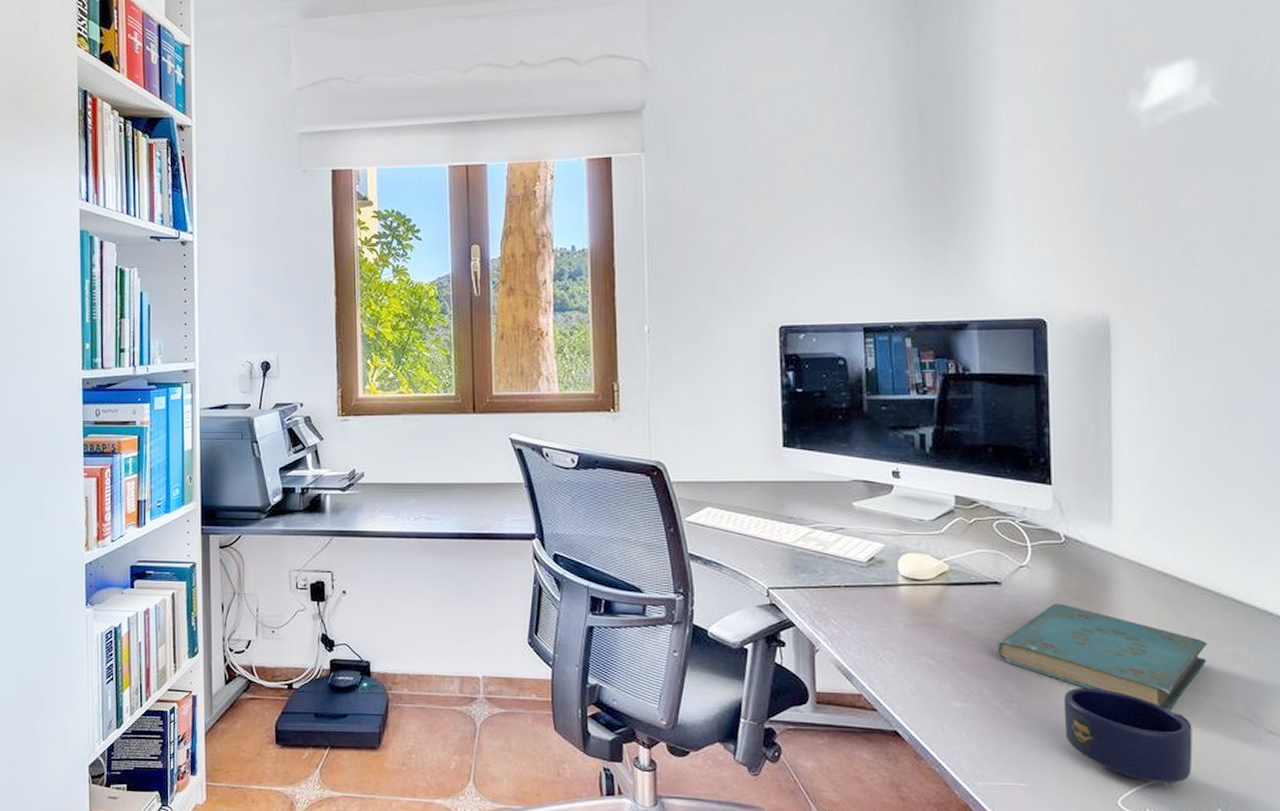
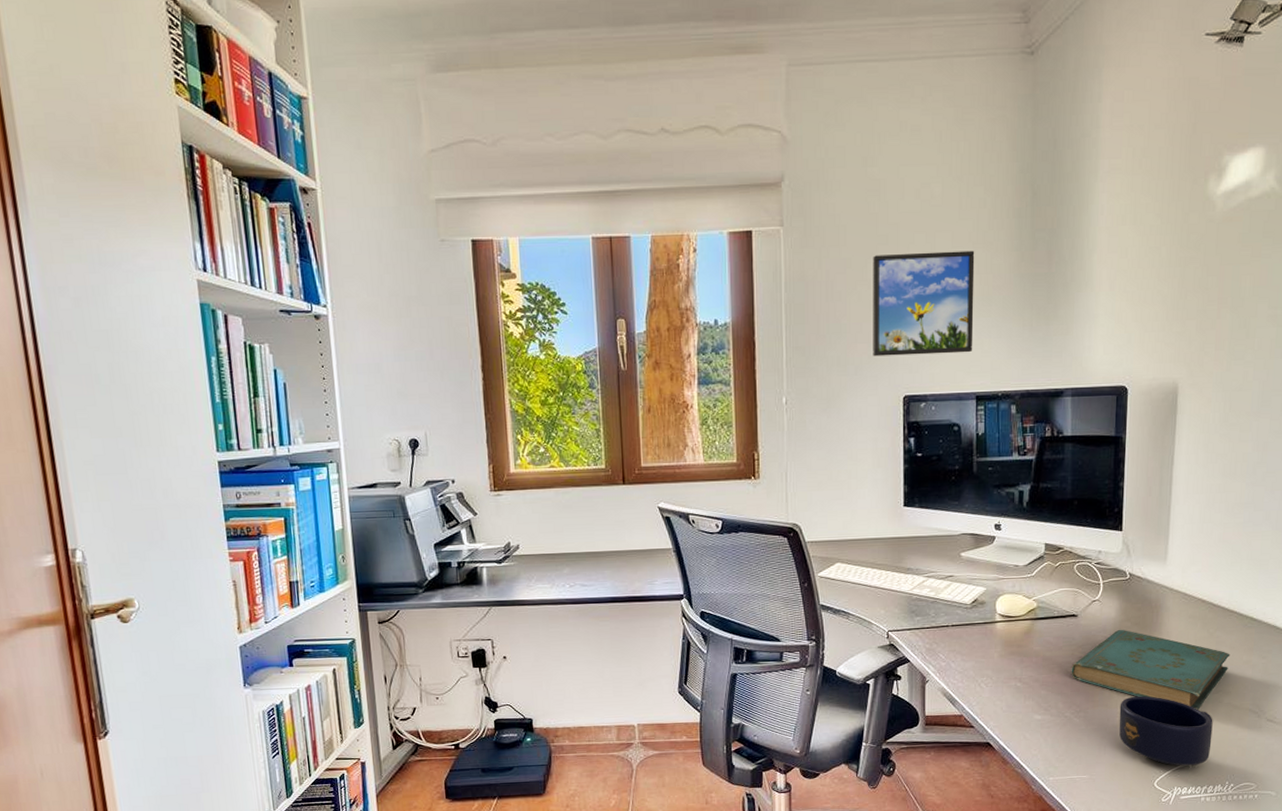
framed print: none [741,174,858,284] -> present [873,250,975,357]

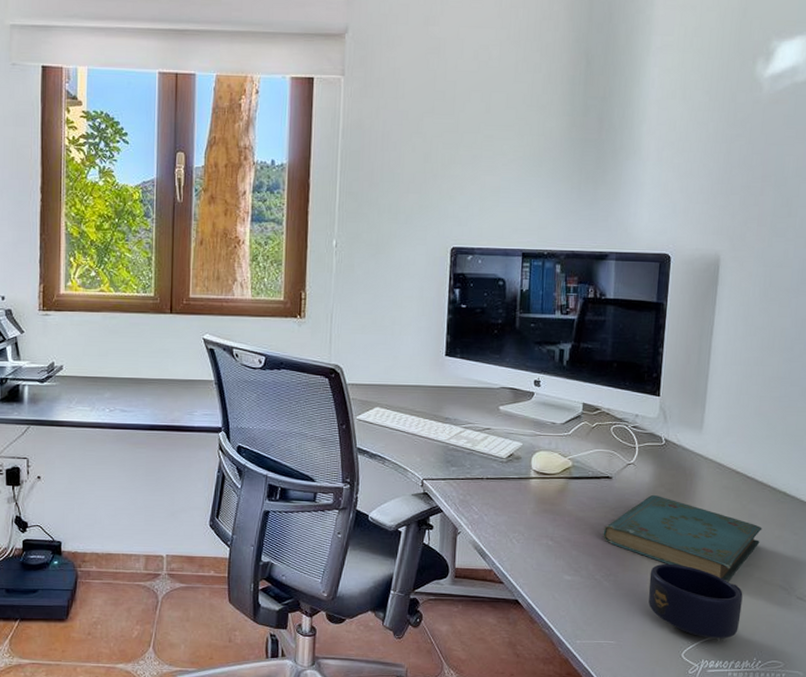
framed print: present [873,250,975,357] -> none [423,110,528,211]

